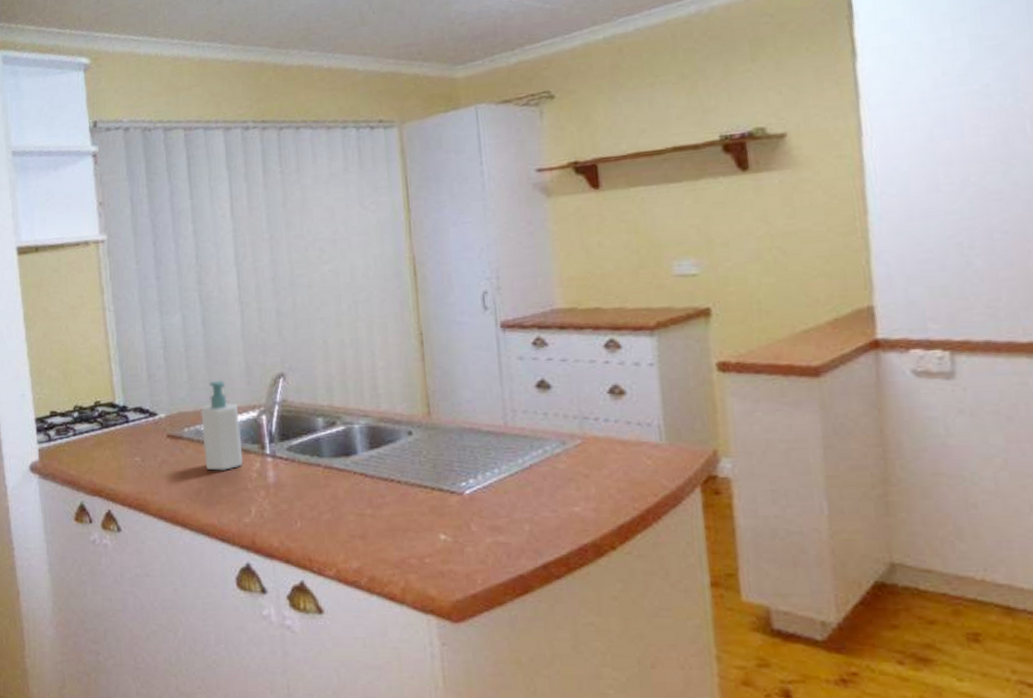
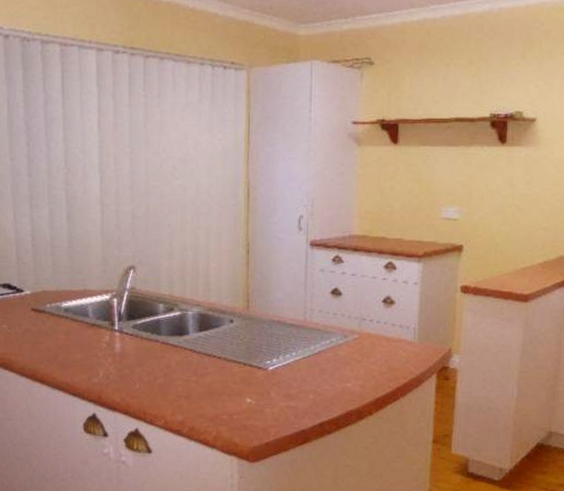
soap bottle: present [200,380,243,471] -> none [61,267,96,340]

